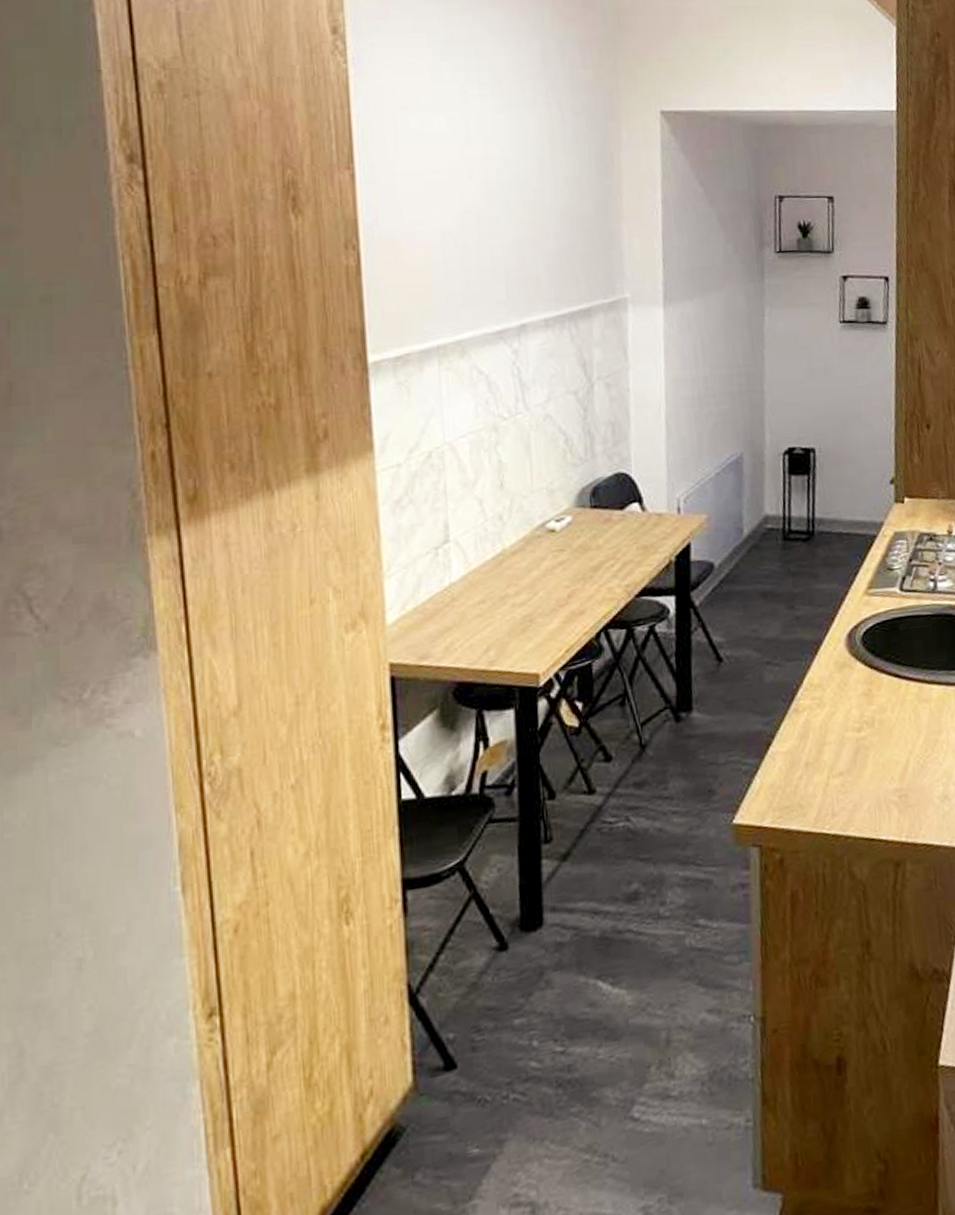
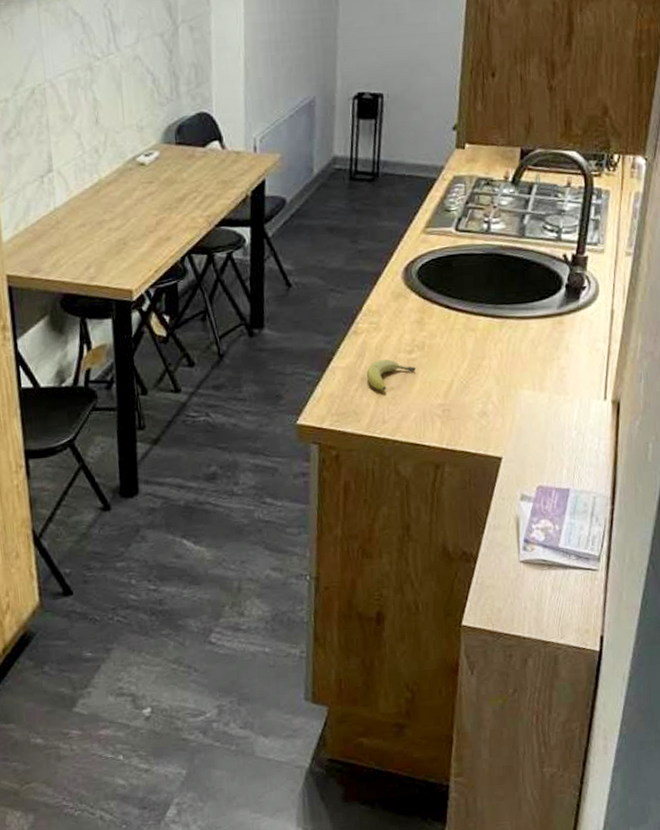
fruit: none [810,740,866,778] -> present [366,359,416,391]

